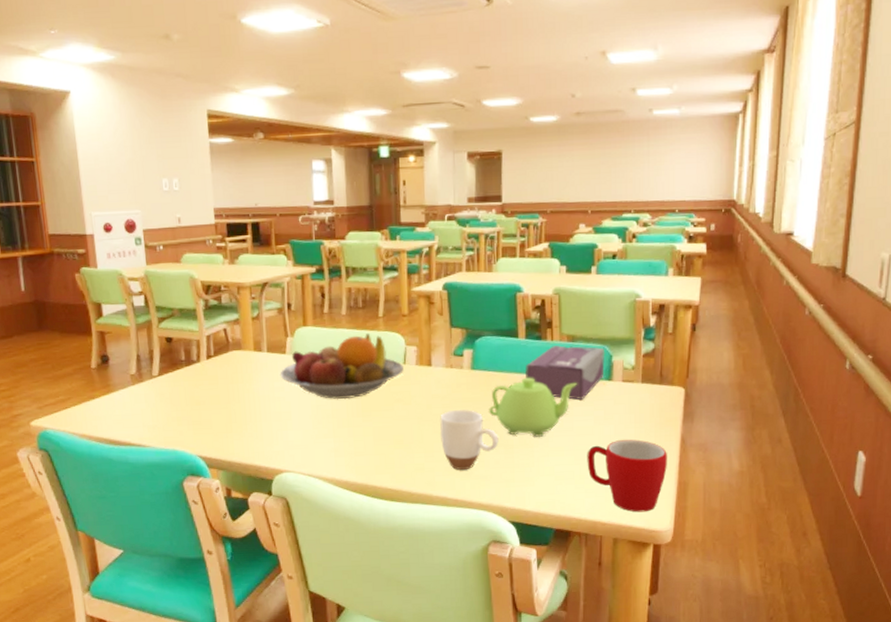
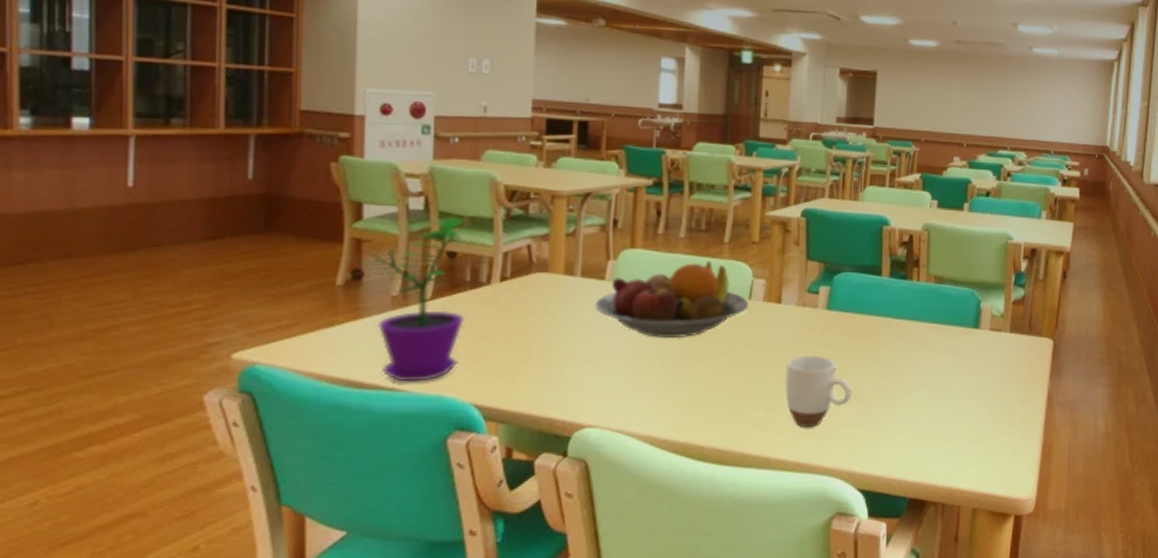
flower pot: none [104,309,185,440] -> present [358,215,465,382]
teapot: present [489,377,578,438] -> none [843,321,943,391]
tissue box: present [525,345,606,400] -> none [887,287,974,348]
mug: present [587,439,667,513] -> none [948,395,1033,479]

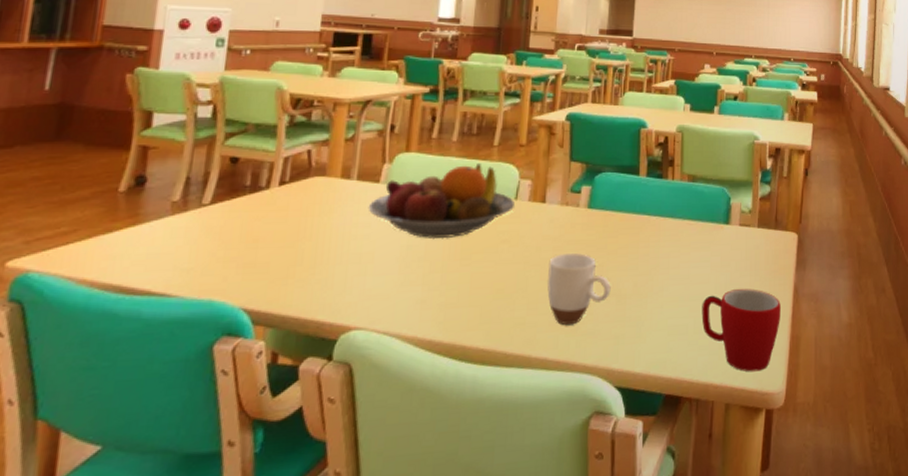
flower pot: present [358,215,465,382] -> none [143,122,250,288]
mug: none [948,395,1033,479] -> present [701,289,781,372]

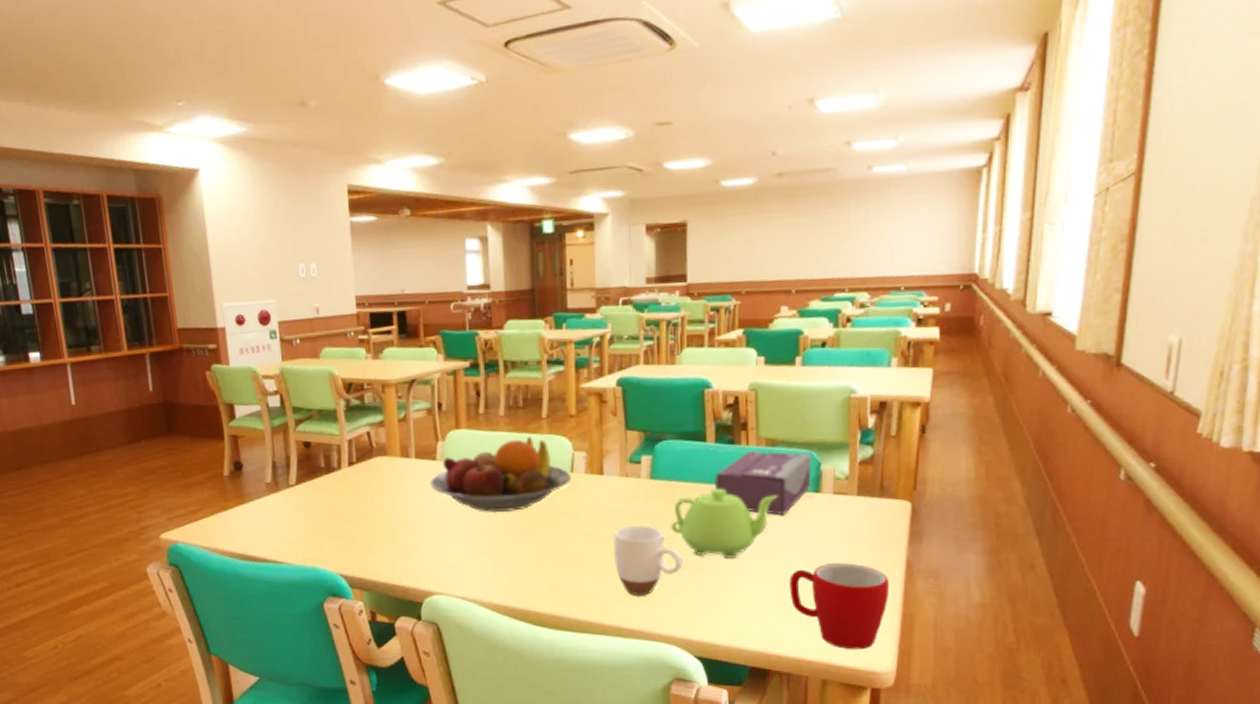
teapot: none [603,218,696,287] -> present [671,488,779,560]
tissue box: none [644,185,724,244] -> present [715,451,813,515]

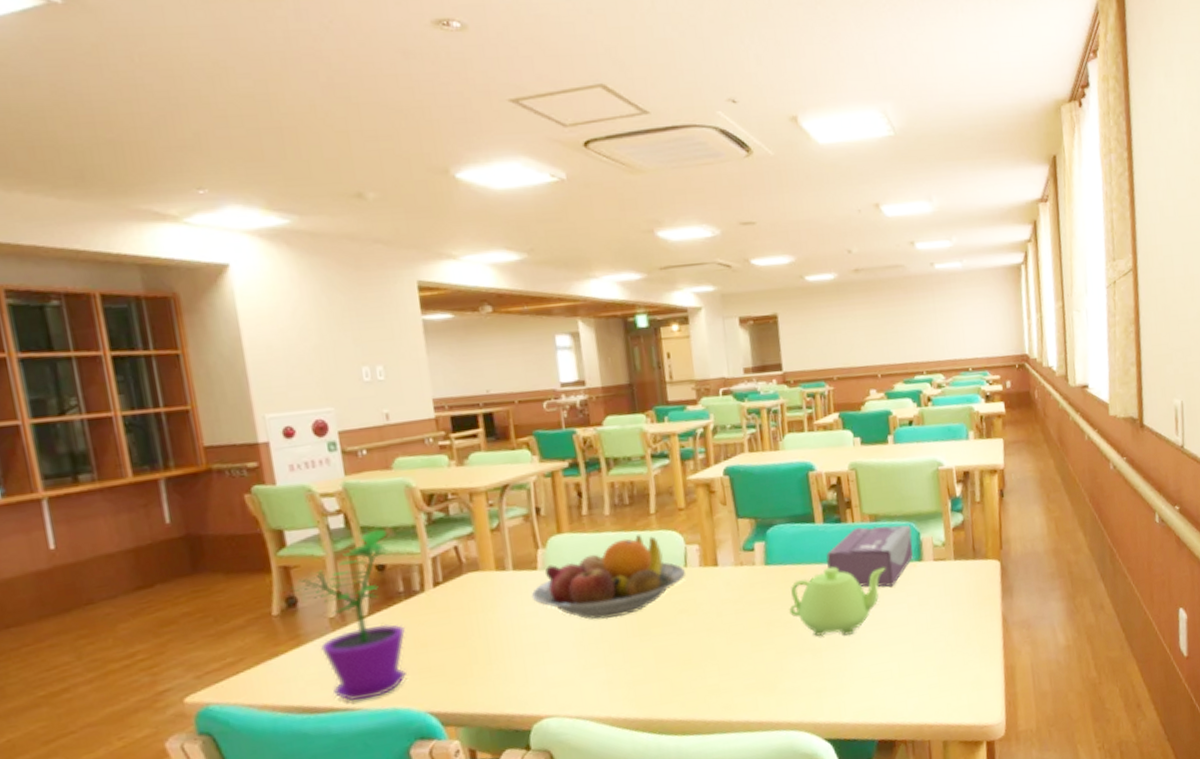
flower pot: none [237,410,324,556] -> present [290,528,406,702]
mug: present [613,526,683,596] -> none [733,612,804,686]
mug: present [789,563,889,650] -> none [904,624,991,708]

